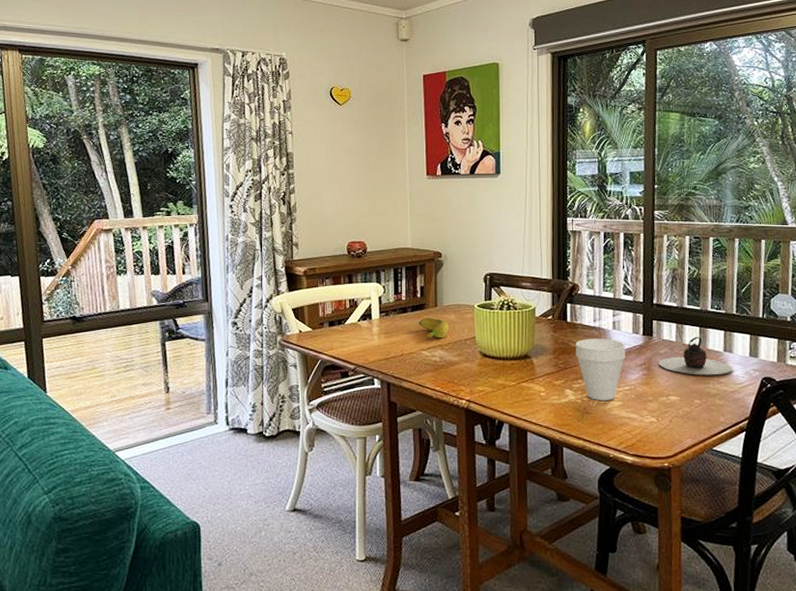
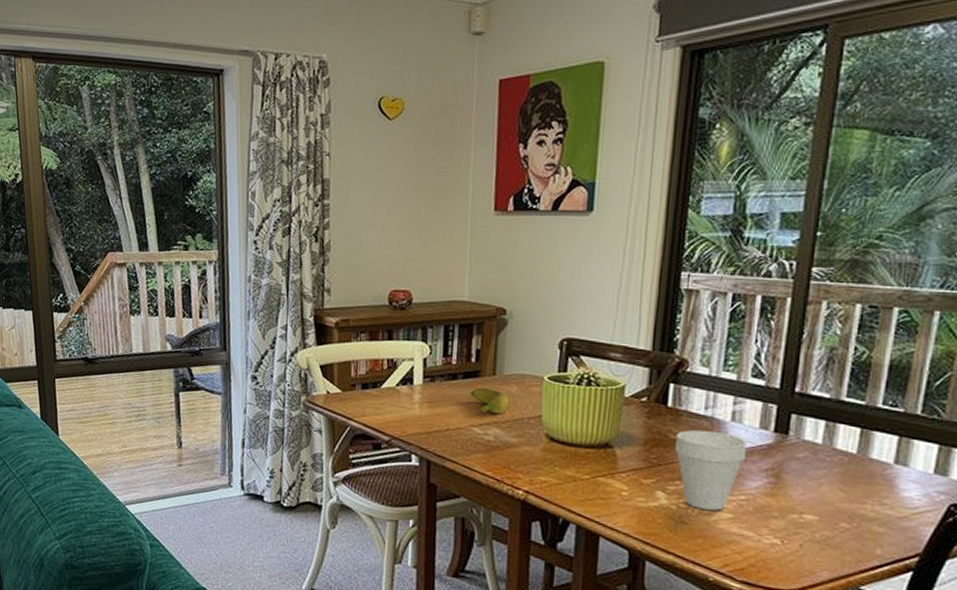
teapot: present [659,337,733,375] -> none [793,441,906,494]

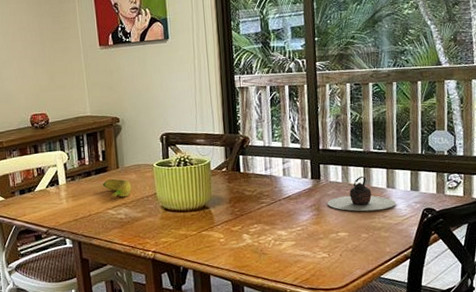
cup: present [675,429,747,511] -> none [250,184,296,242]
teapot: none [793,441,906,494] -> present [327,176,396,212]

